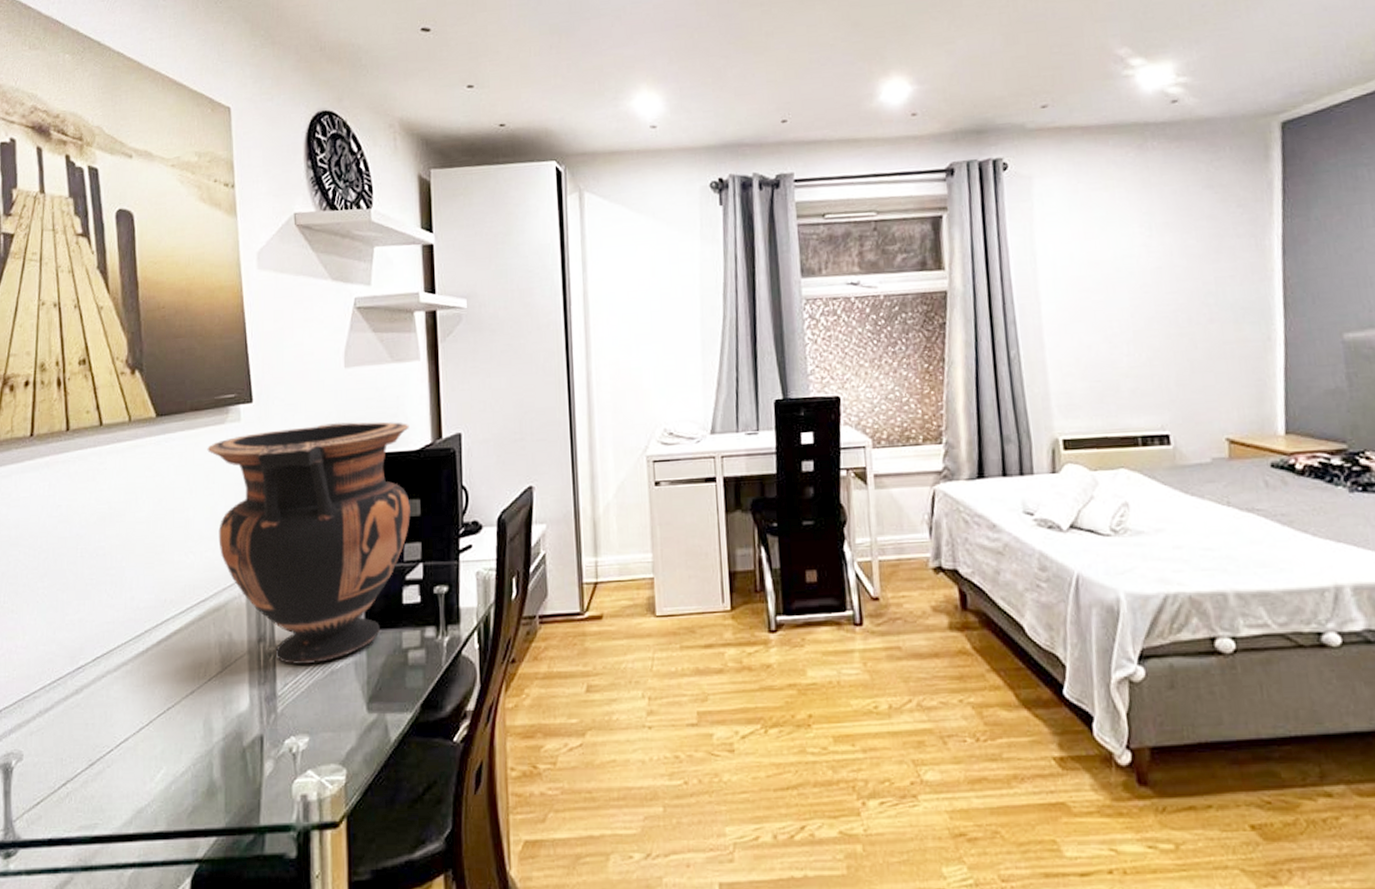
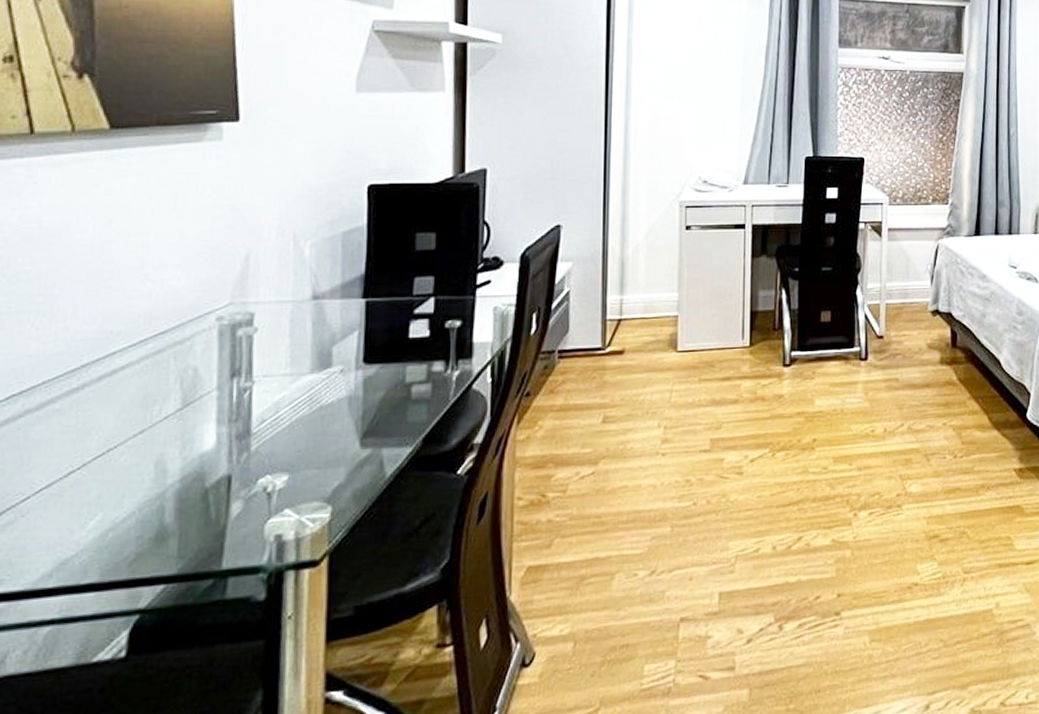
vase: present [207,421,410,665] -> none [177,150,428,401]

